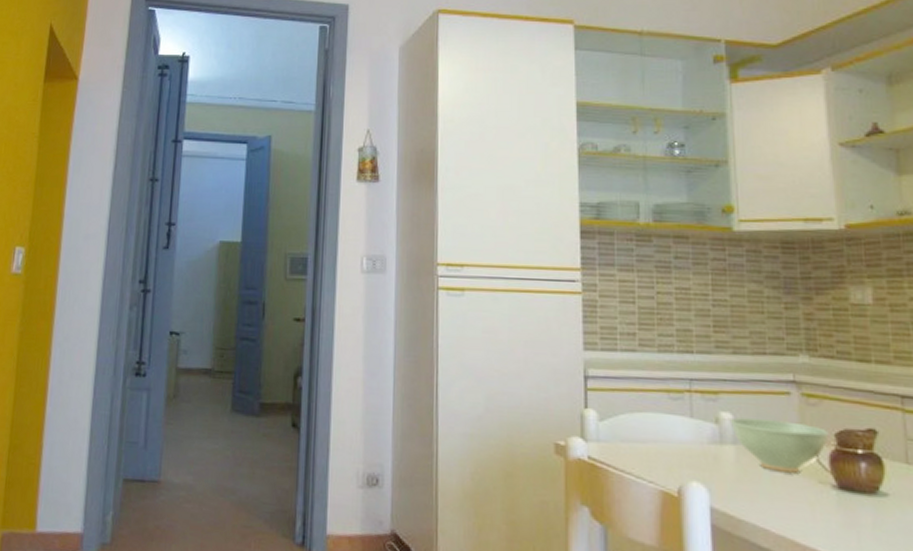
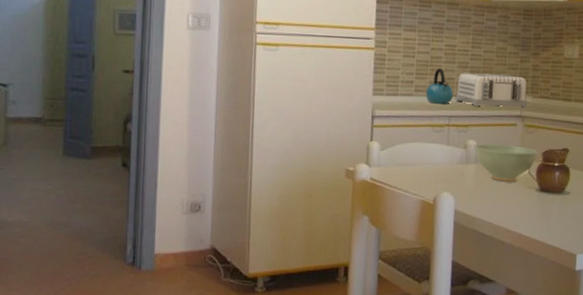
kettle: none [654,318,692,363] -> present [425,69,453,104]
toaster: none [697,323,802,371] -> present [456,73,527,108]

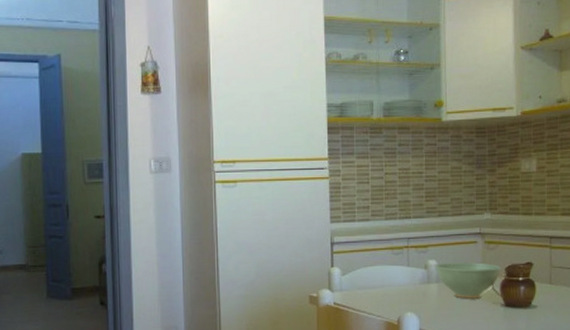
kettle: present [425,69,453,104] -> none [382,192,410,227]
toaster: present [456,73,527,108] -> none [413,192,486,227]

